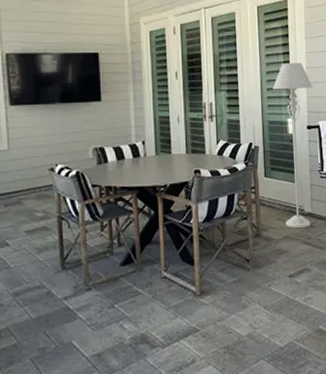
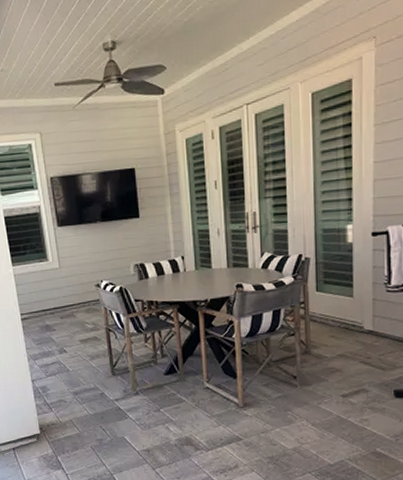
floor lamp: present [272,63,313,229] -> none [328,157,382,347]

